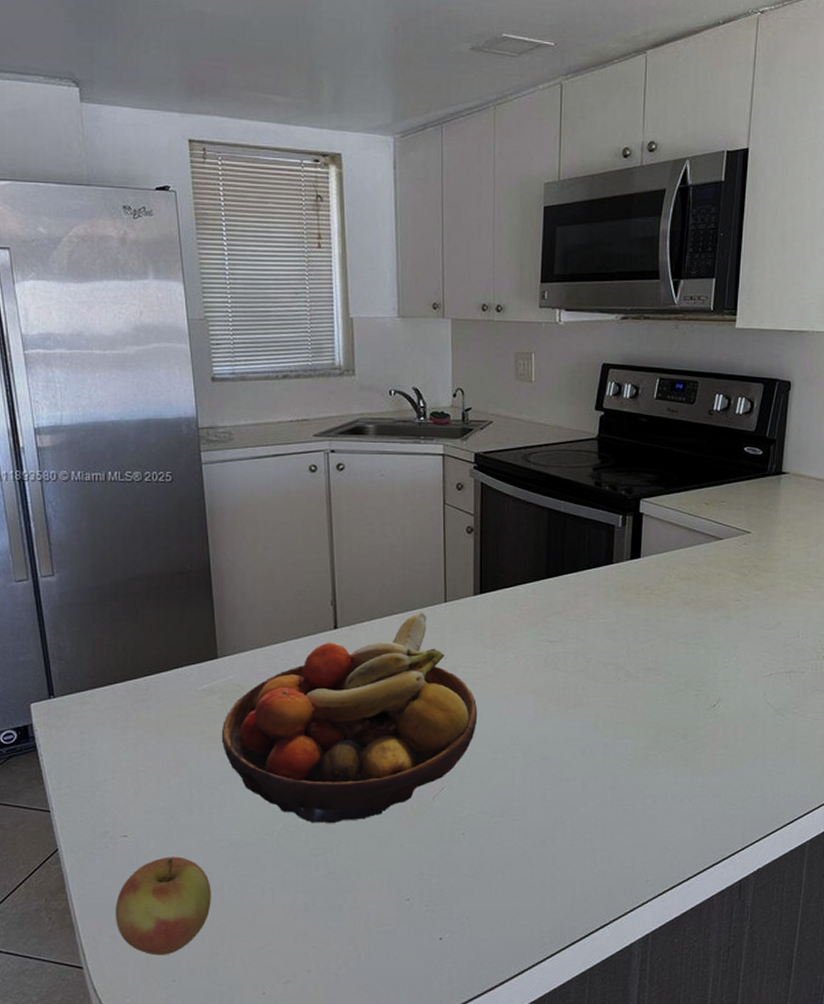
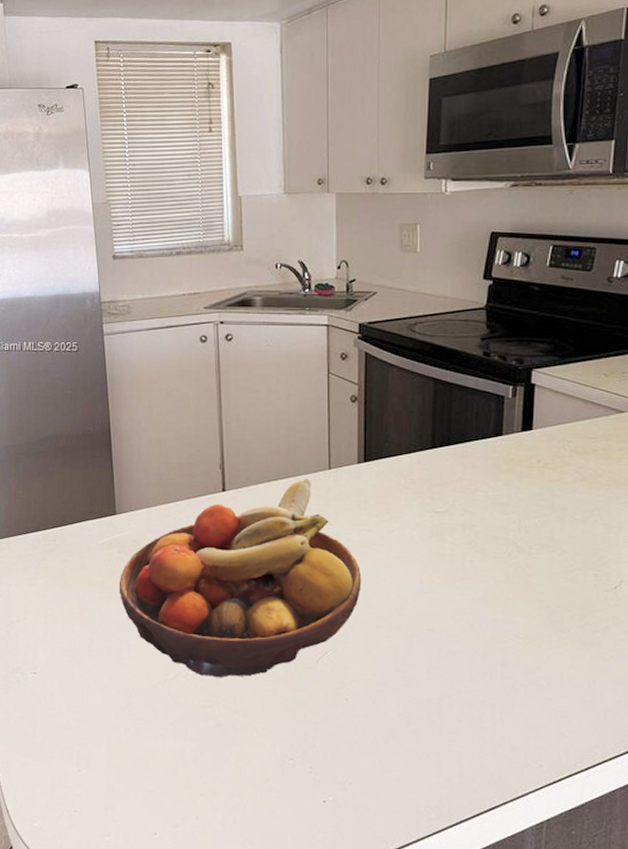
apple: present [115,856,211,956] -> none [25,695,109,787]

